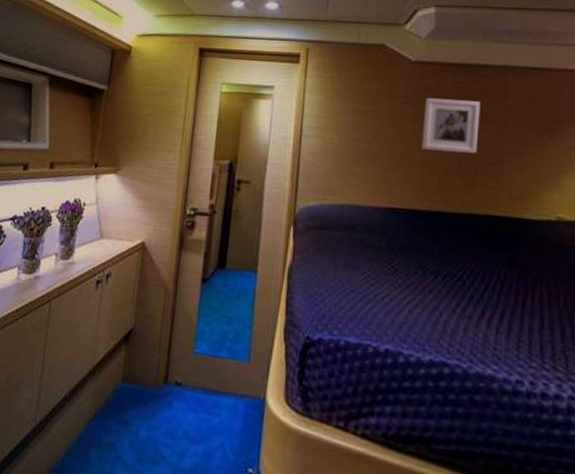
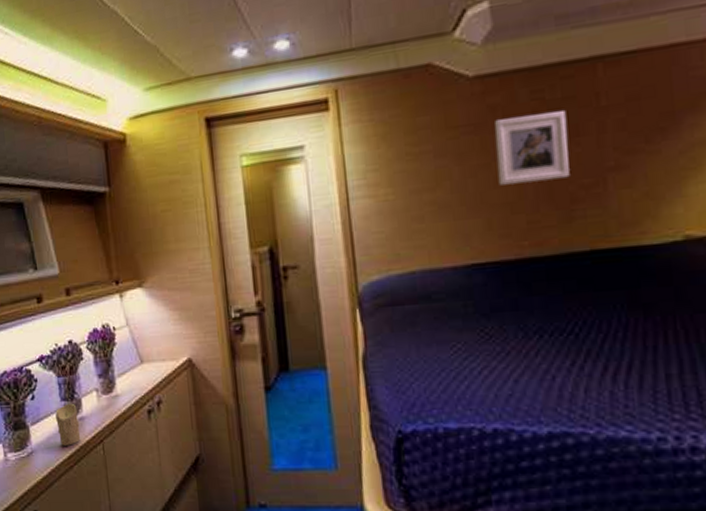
candle: none [12,261,35,300] -> present [55,403,81,446]

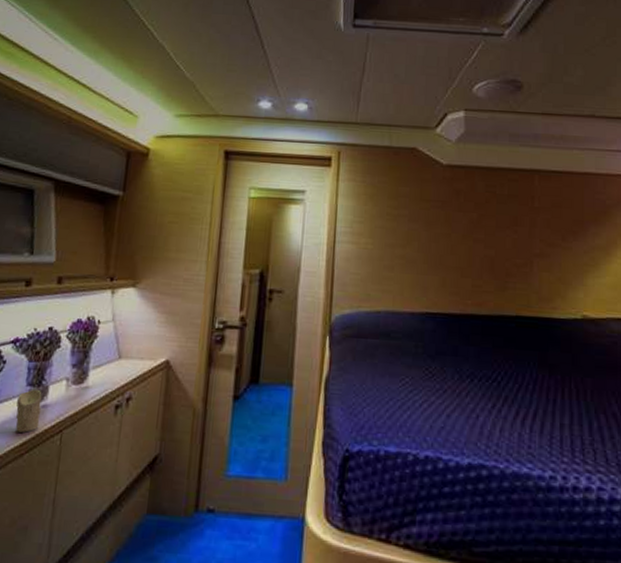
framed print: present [494,111,570,186] -> none [455,202,510,256]

